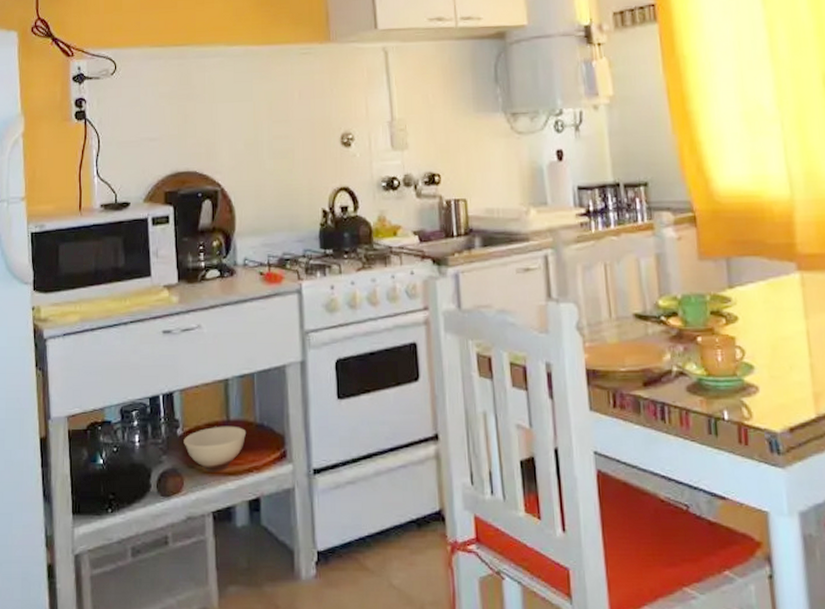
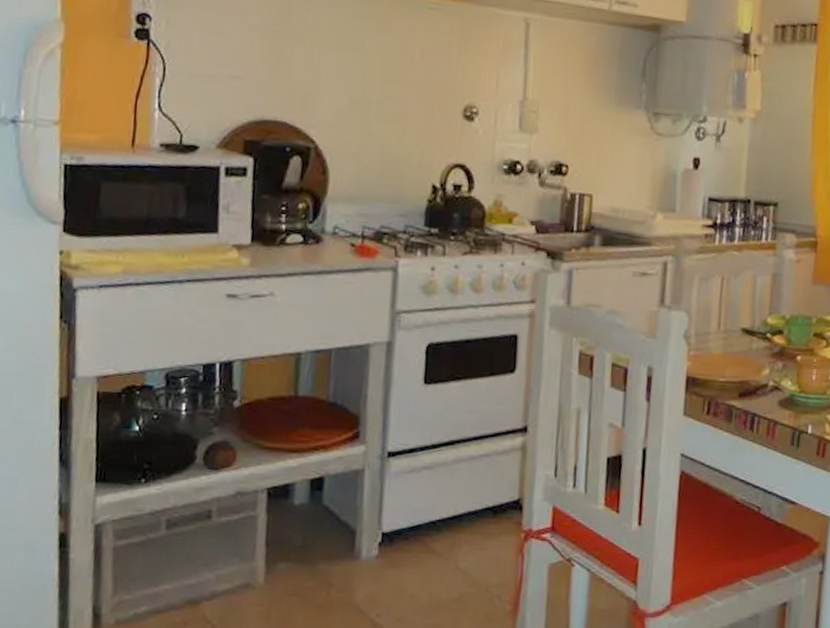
bowl: present [184,426,247,472] -> none [240,401,317,449]

